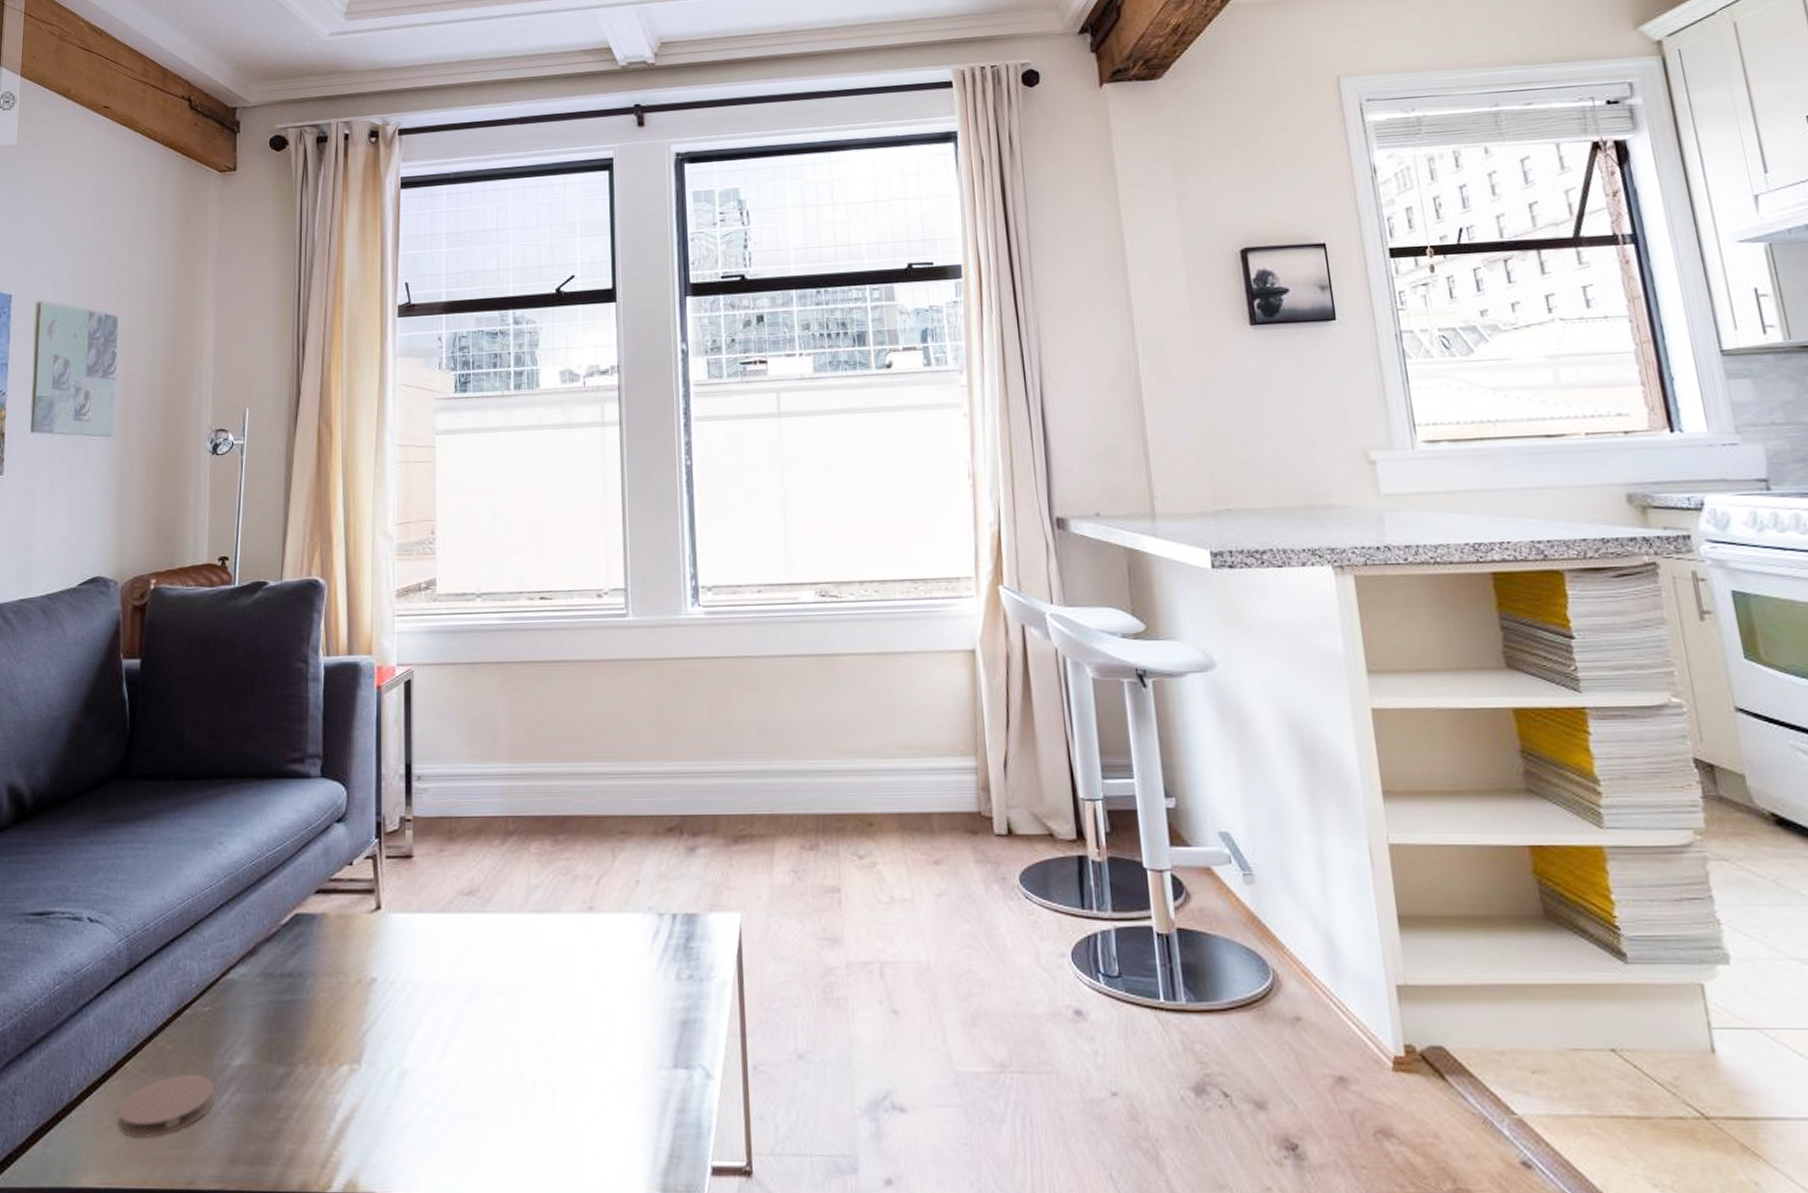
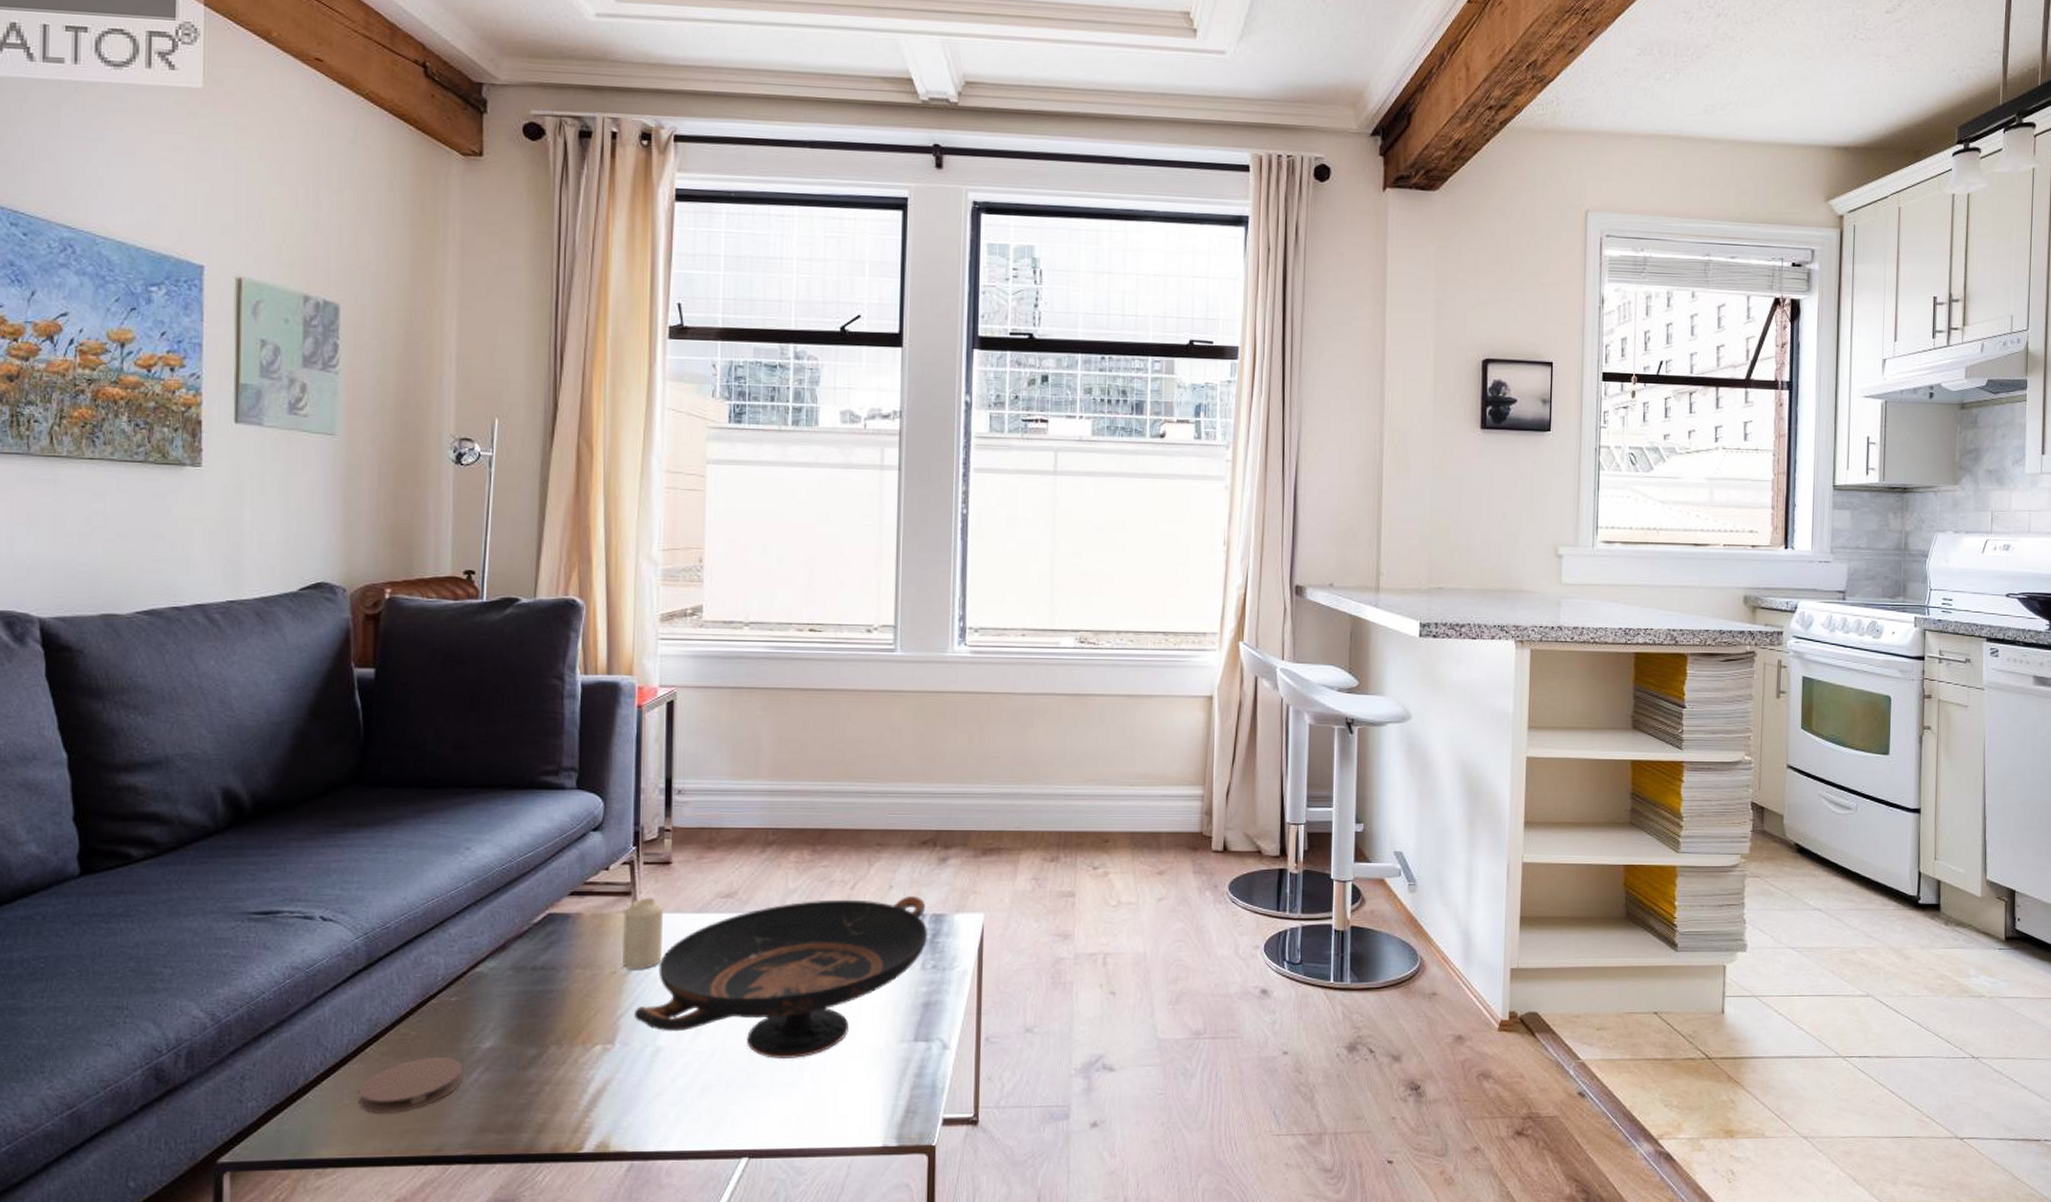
candle: none [366,896,407,978] -> present [621,898,664,970]
decorative bowl: none [380,893,680,1087] -> present [634,896,927,1060]

